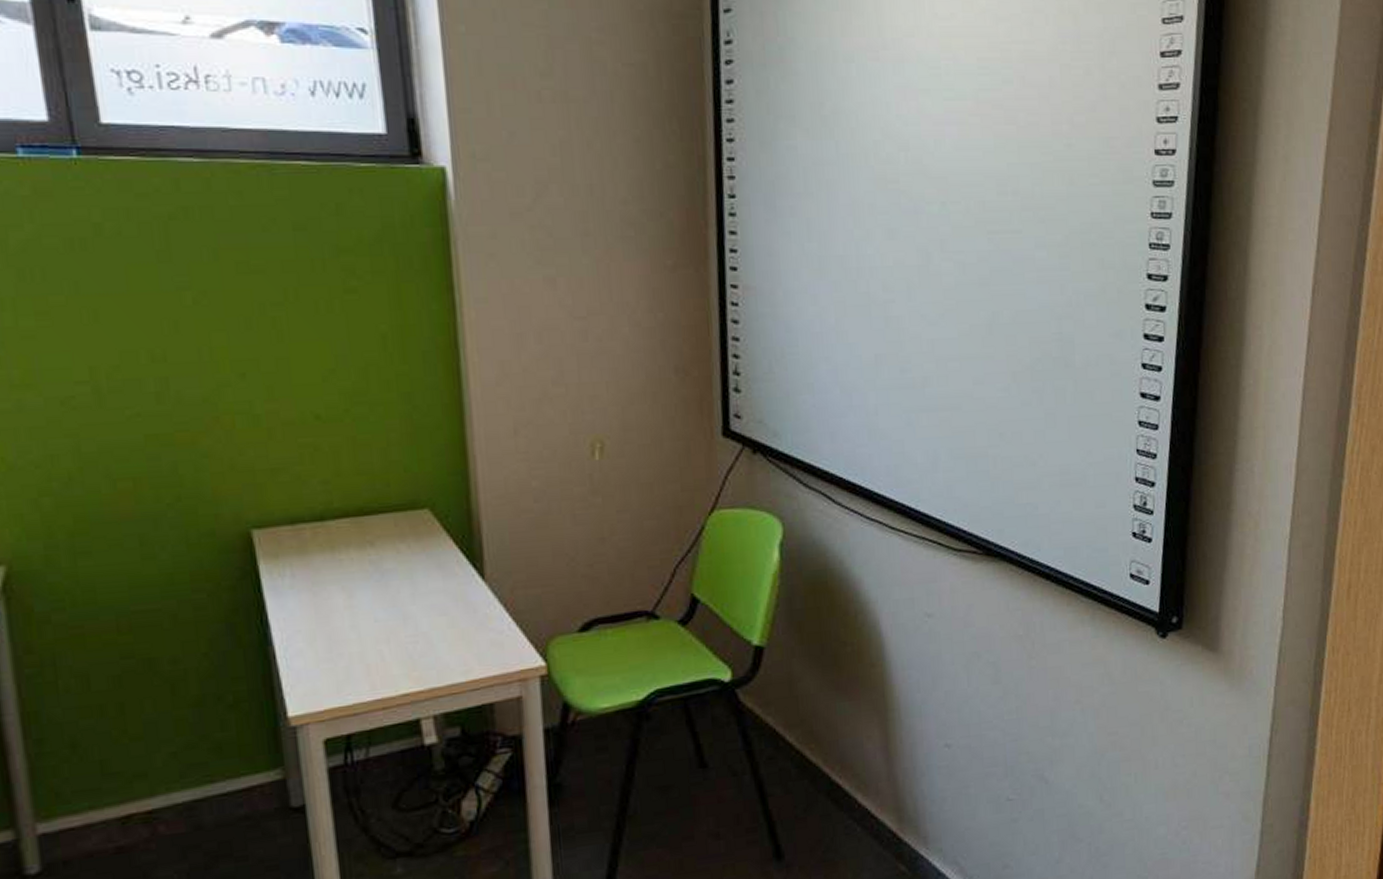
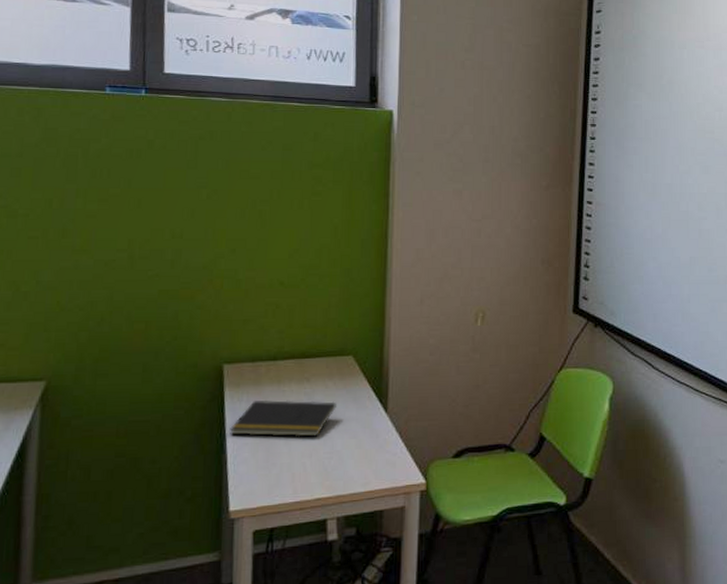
notepad: none [273,570,415,621] -> present [230,400,337,437]

